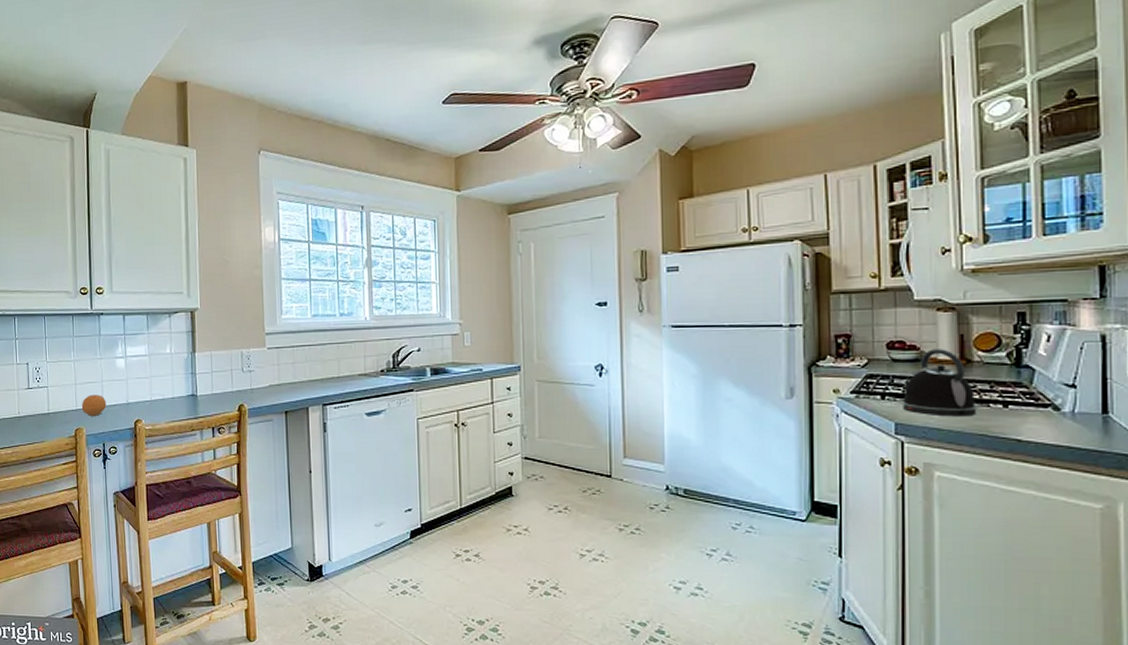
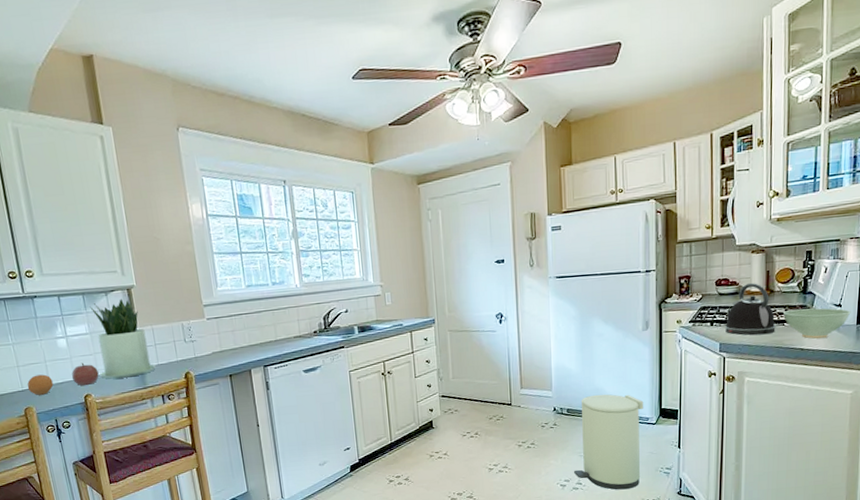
fruit: none [125,385,152,411] -> present [71,362,99,387]
planter: none [152,322,210,405] -> present [90,300,156,379]
pedal bin: none [691,474,789,605] -> present [573,394,644,490]
bowl: none [986,386,1092,428] -> present [782,308,851,339]

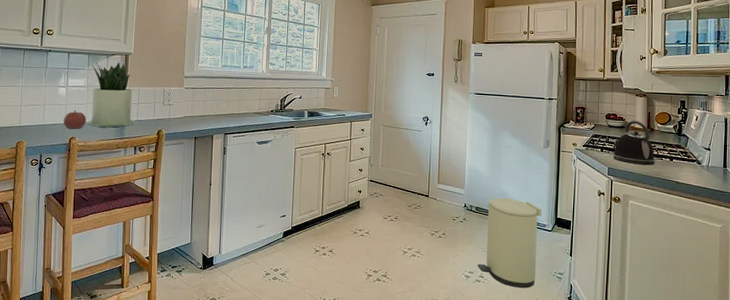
fruit: present [27,374,54,395] -> none [24,115,47,132]
bowl: present [782,308,851,339] -> none [661,147,719,175]

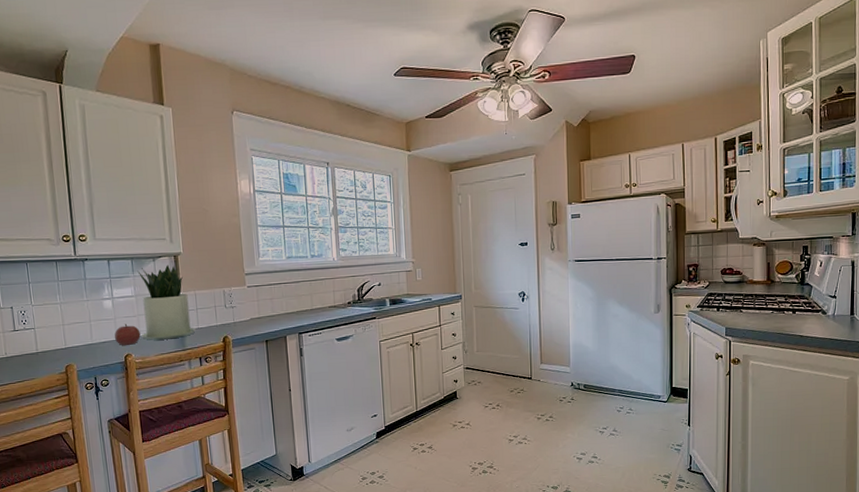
pedal bin: present [477,197,542,288] -> none [589,371,656,465]
kettle: present [612,120,655,166] -> none [730,273,777,322]

